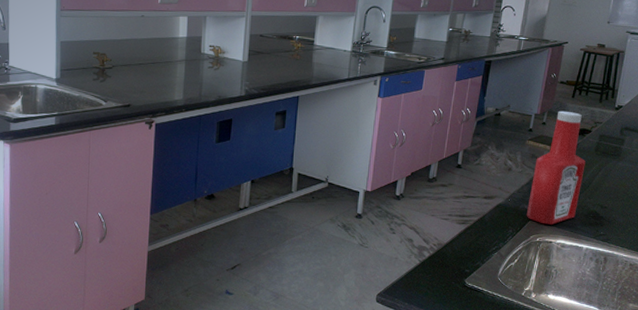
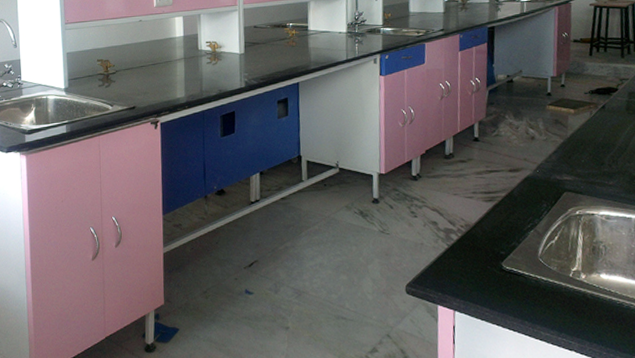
ketchup bottle: present [526,110,586,225] -> none [559,70,618,195]

